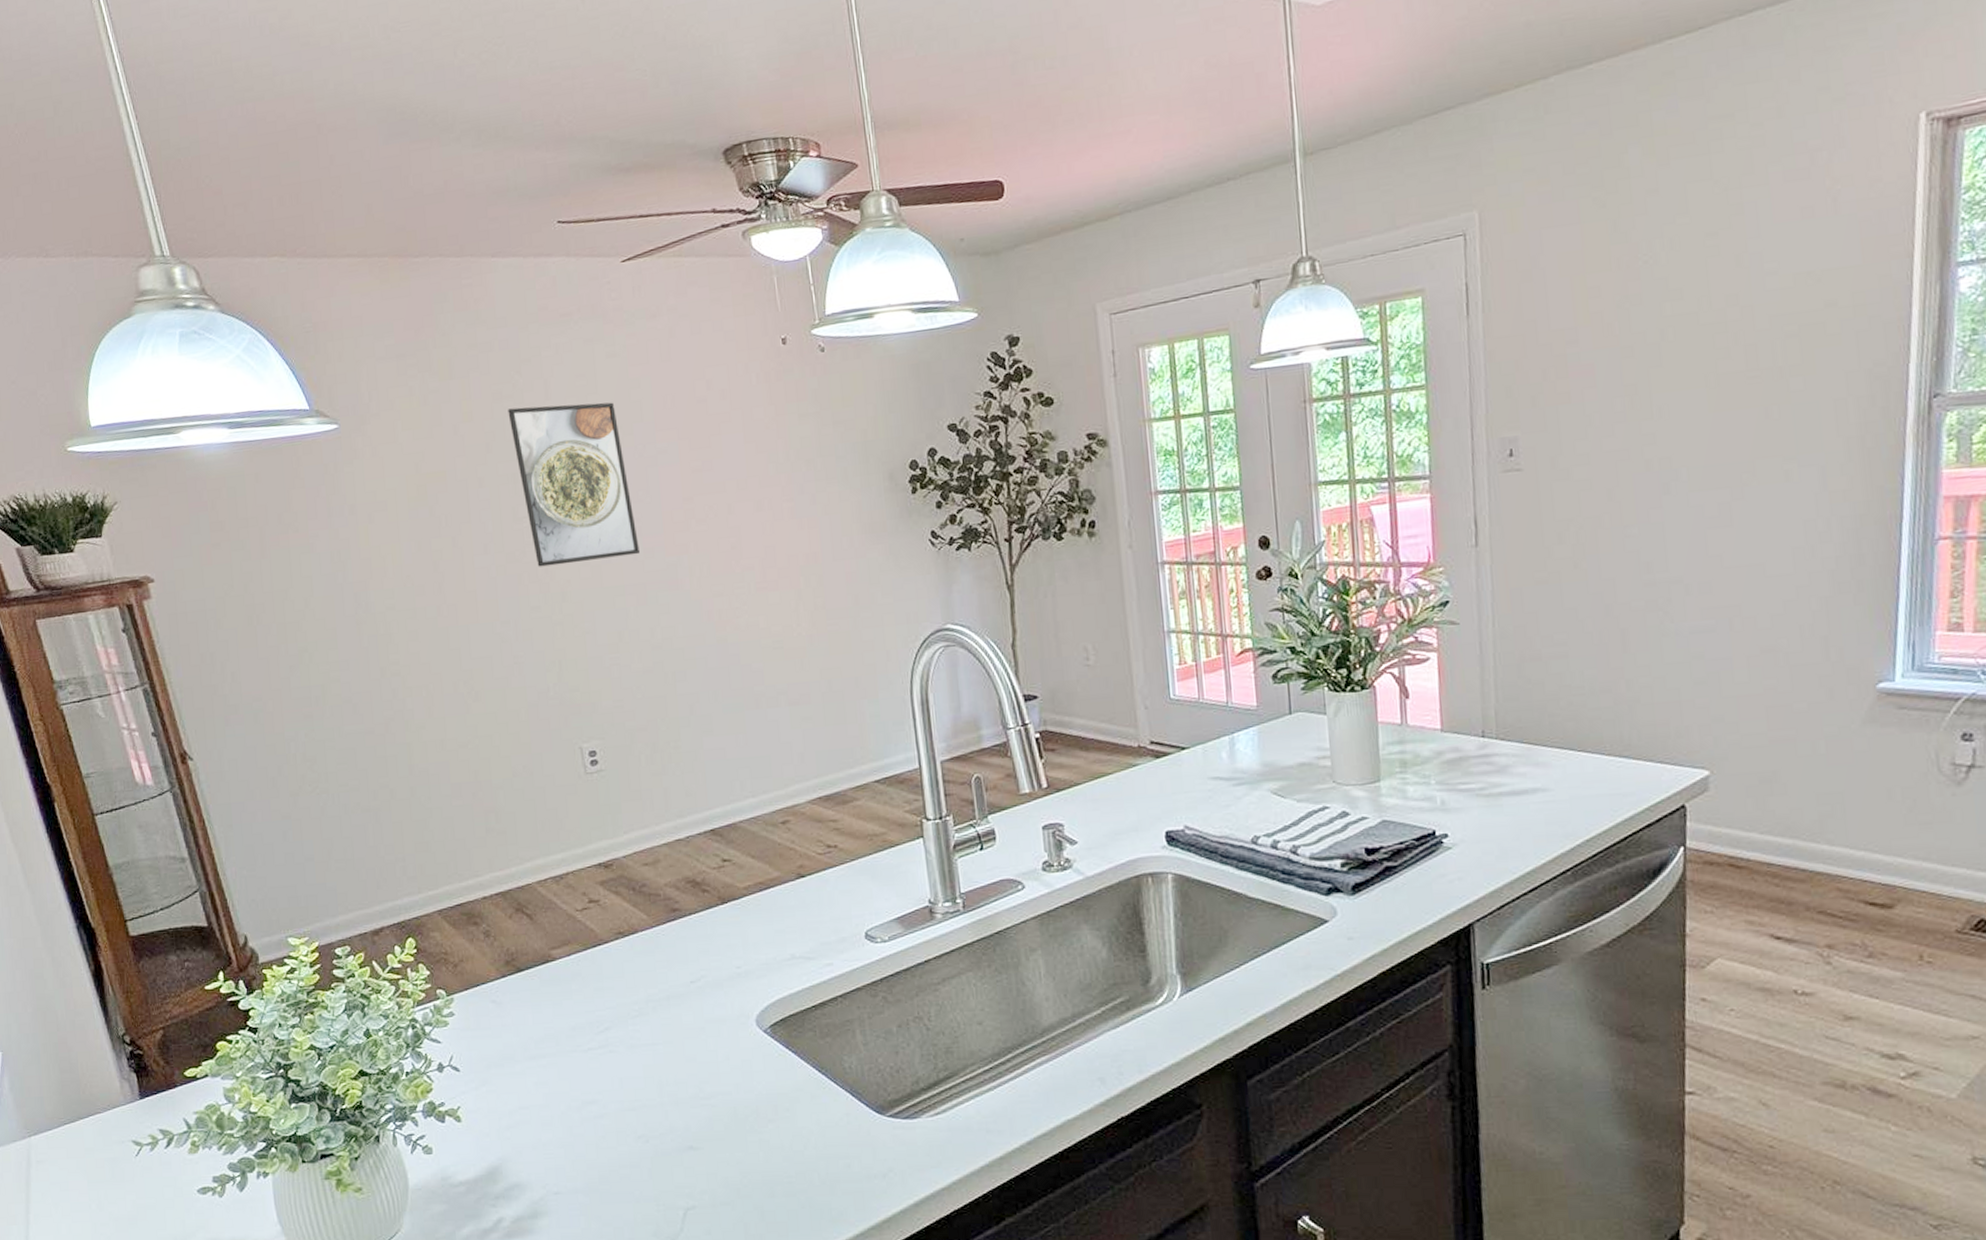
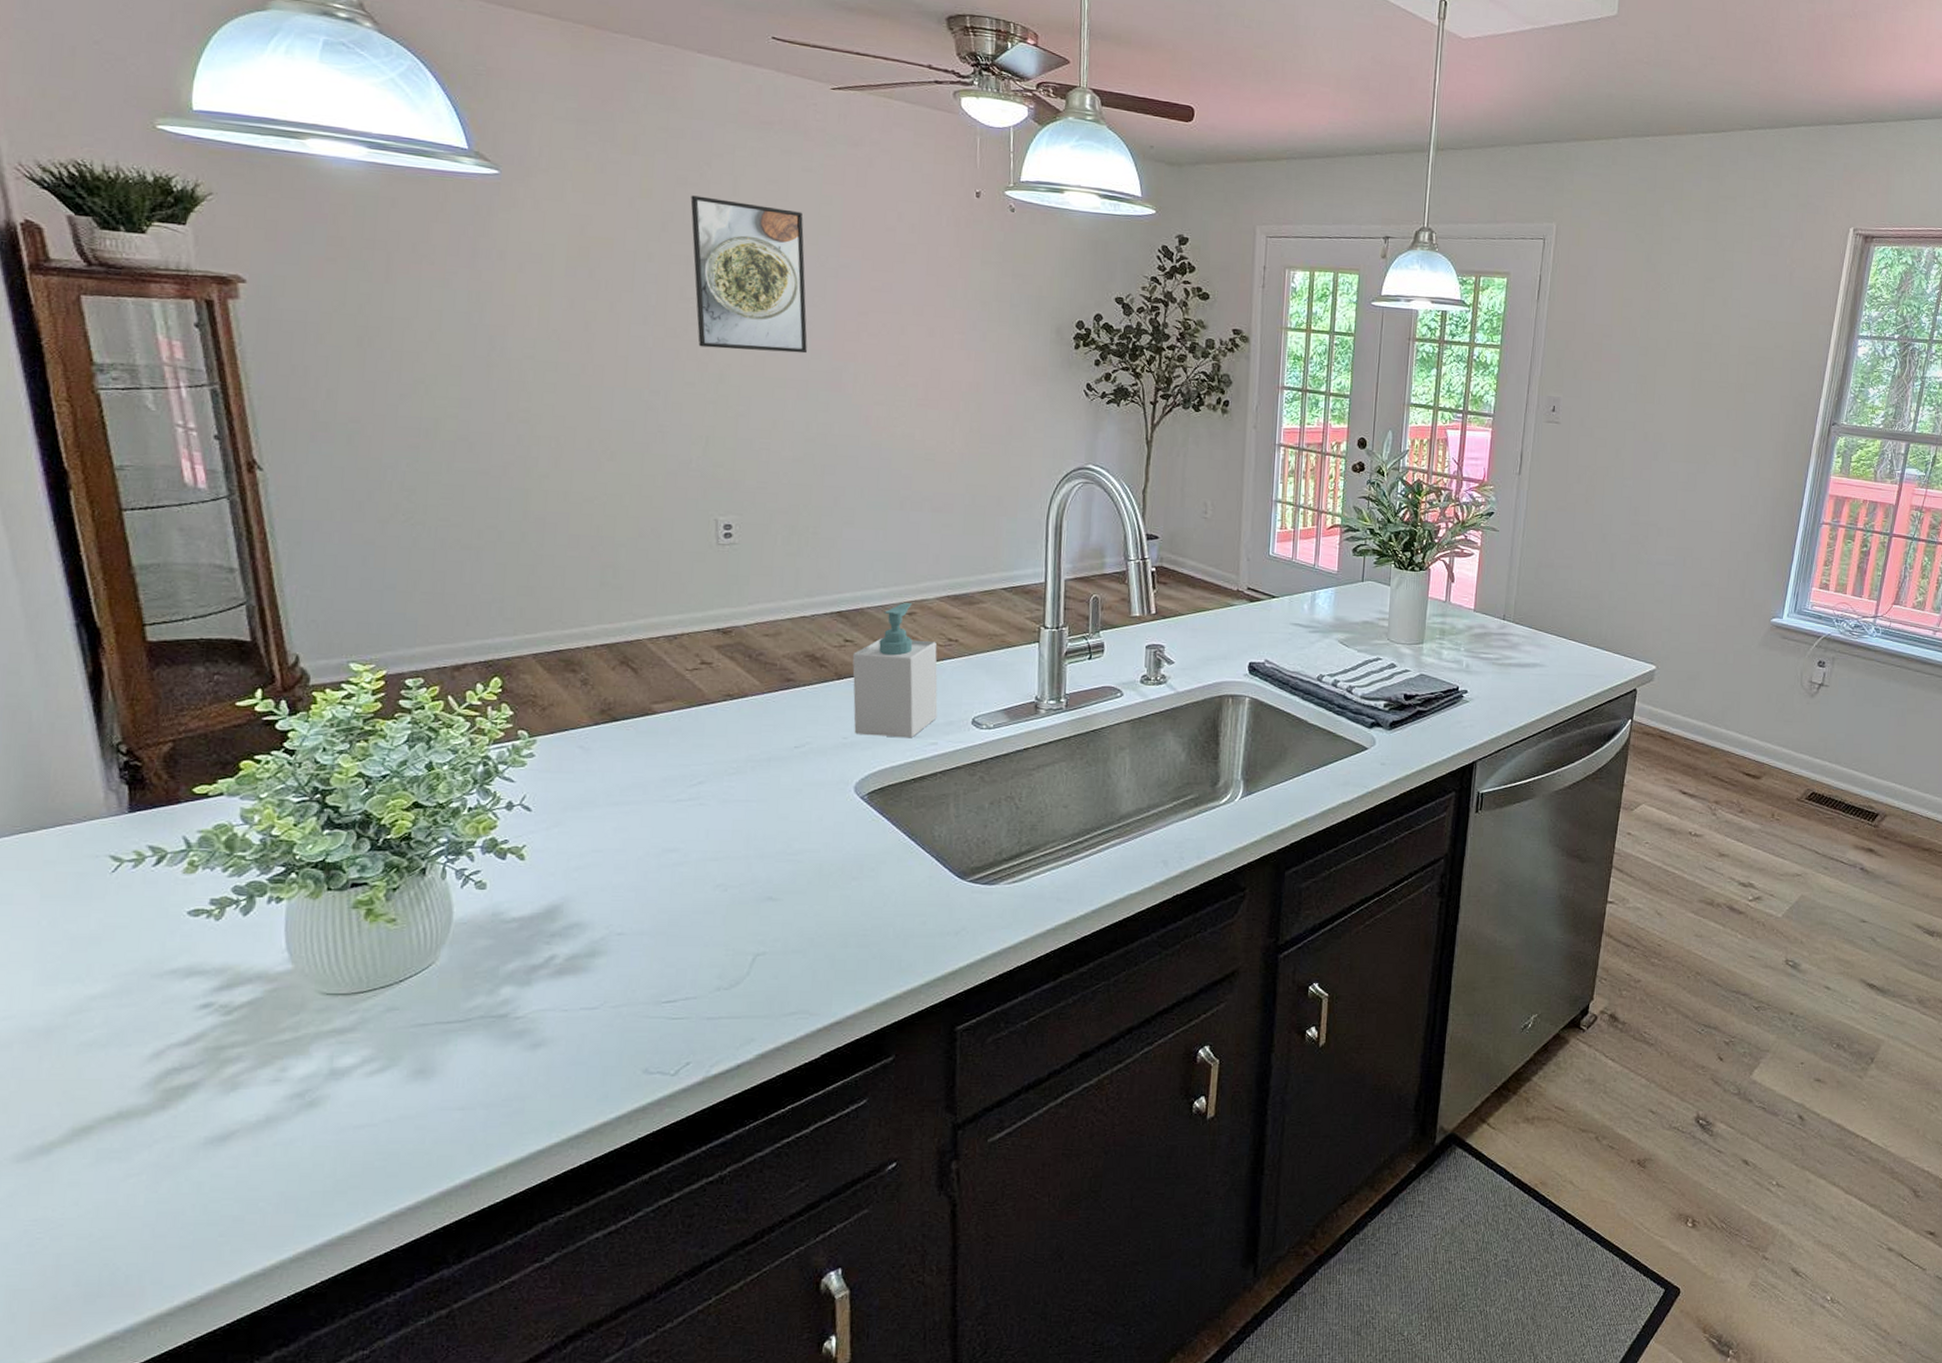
soap bottle: none [732,811,828,962] -> present [852,603,938,738]

